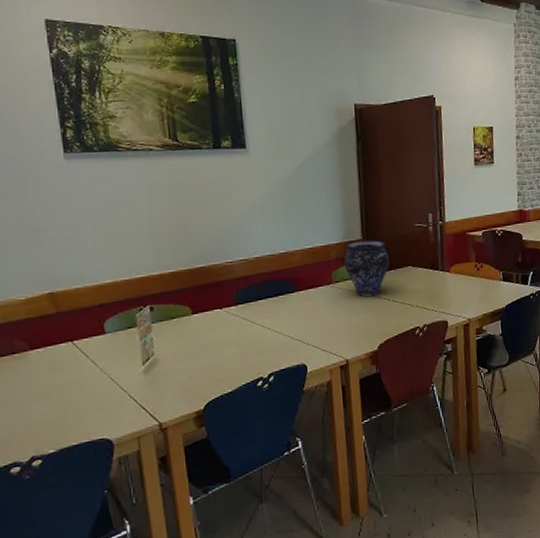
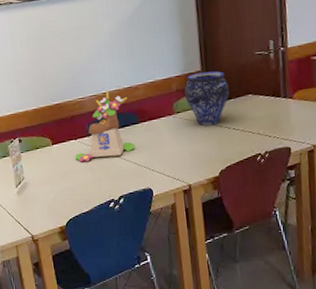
flower pot: none [220,254,290,335] -> present [76,90,136,162]

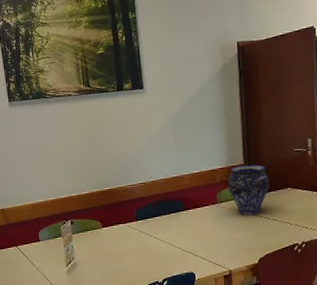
flower pot: present [76,90,136,162] -> none [124,178,180,245]

